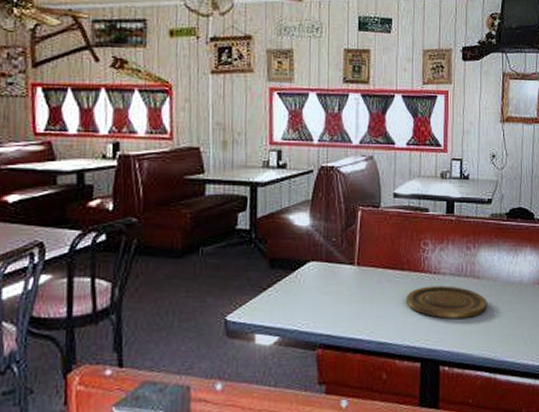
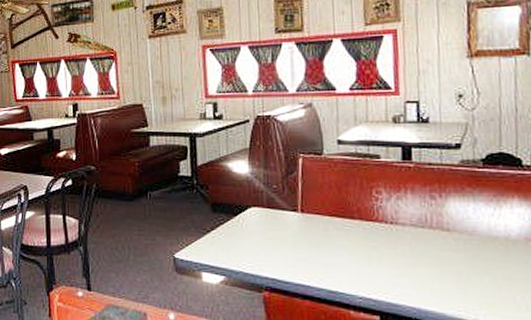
plate: present [407,285,488,319] -> none [359,237,463,273]

